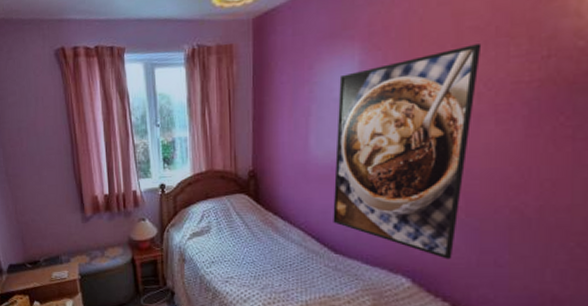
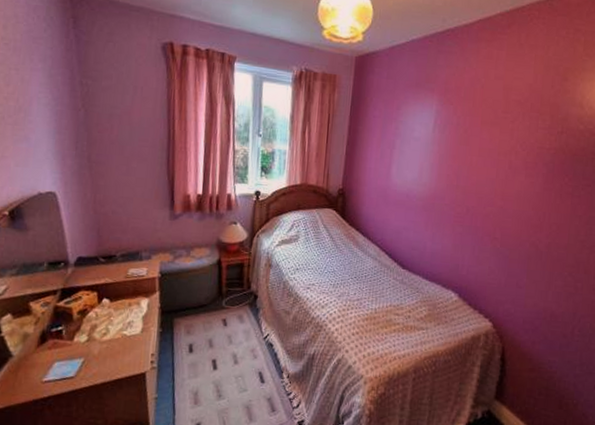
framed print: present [333,44,482,260] -> none [404,113,521,280]

